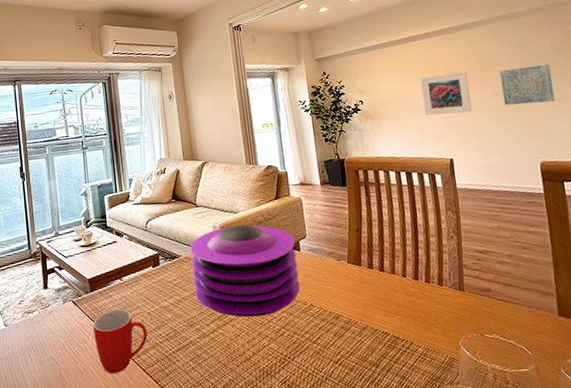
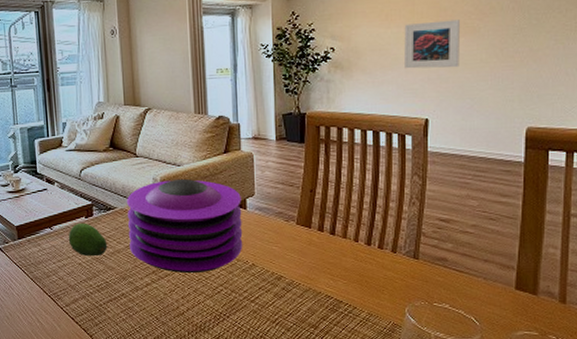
mug: present [92,309,148,374] -> none [19,258,78,320]
fruit: none [137,272,175,305] -> present [68,222,108,256]
wall art: present [499,63,555,105] -> none [498,14,559,62]

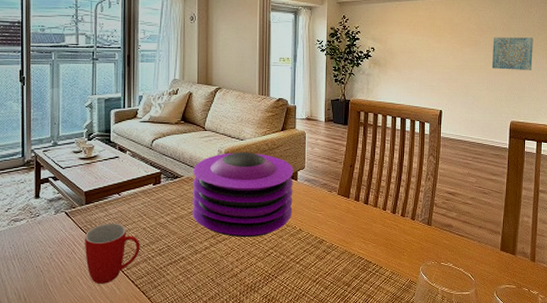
mug: none [19,258,78,320] -> present [84,223,140,284]
fruit: present [68,222,108,256] -> none [135,189,172,221]
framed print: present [404,19,460,69] -> none [426,33,466,71]
wall art: none [498,14,559,62] -> present [492,36,533,70]

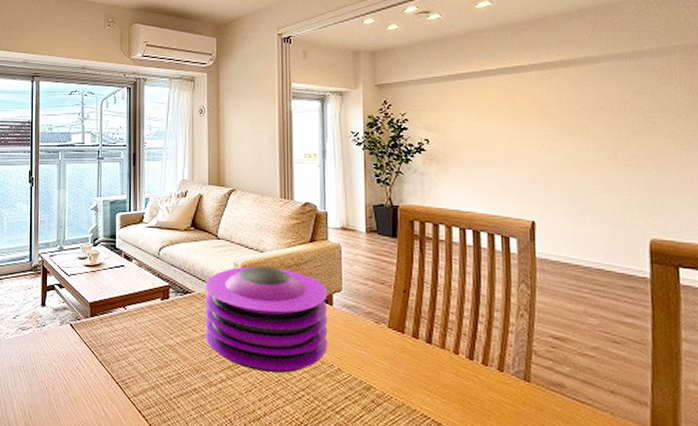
mug: present [84,223,140,284] -> none [89,339,148,410]
wall art: present [492,36,533,70] -> none [609,118,681,166]

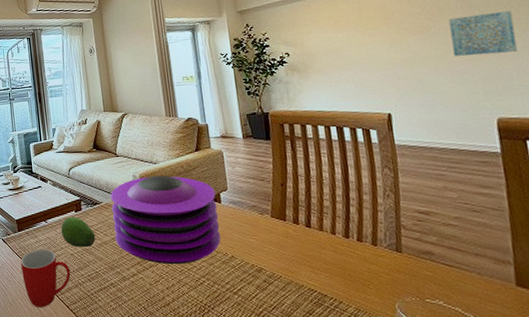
mug: none [89,339,148,410] -> present [20,249,71,307]
fruit: none [141,304,182,343] -> present [60,216,96,247]
wall art: none [609,118,681,166] -> present [448,10,517,56]

